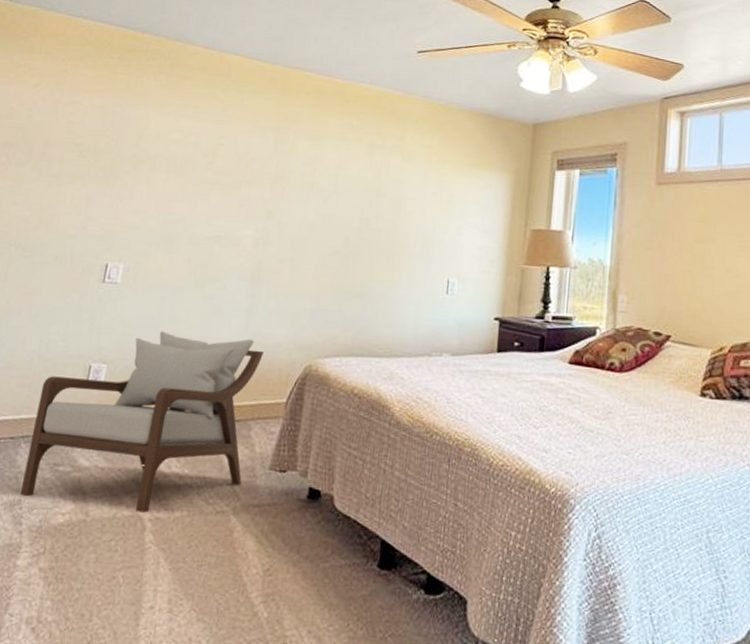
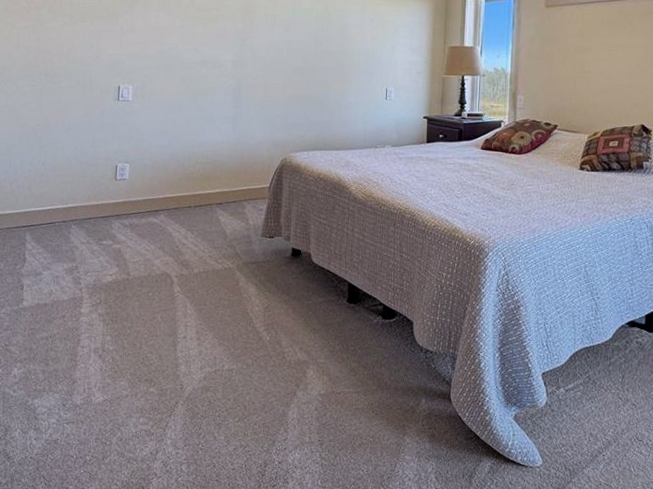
armchair: present [19,331,264,513] -> none [76,136,249,271]

